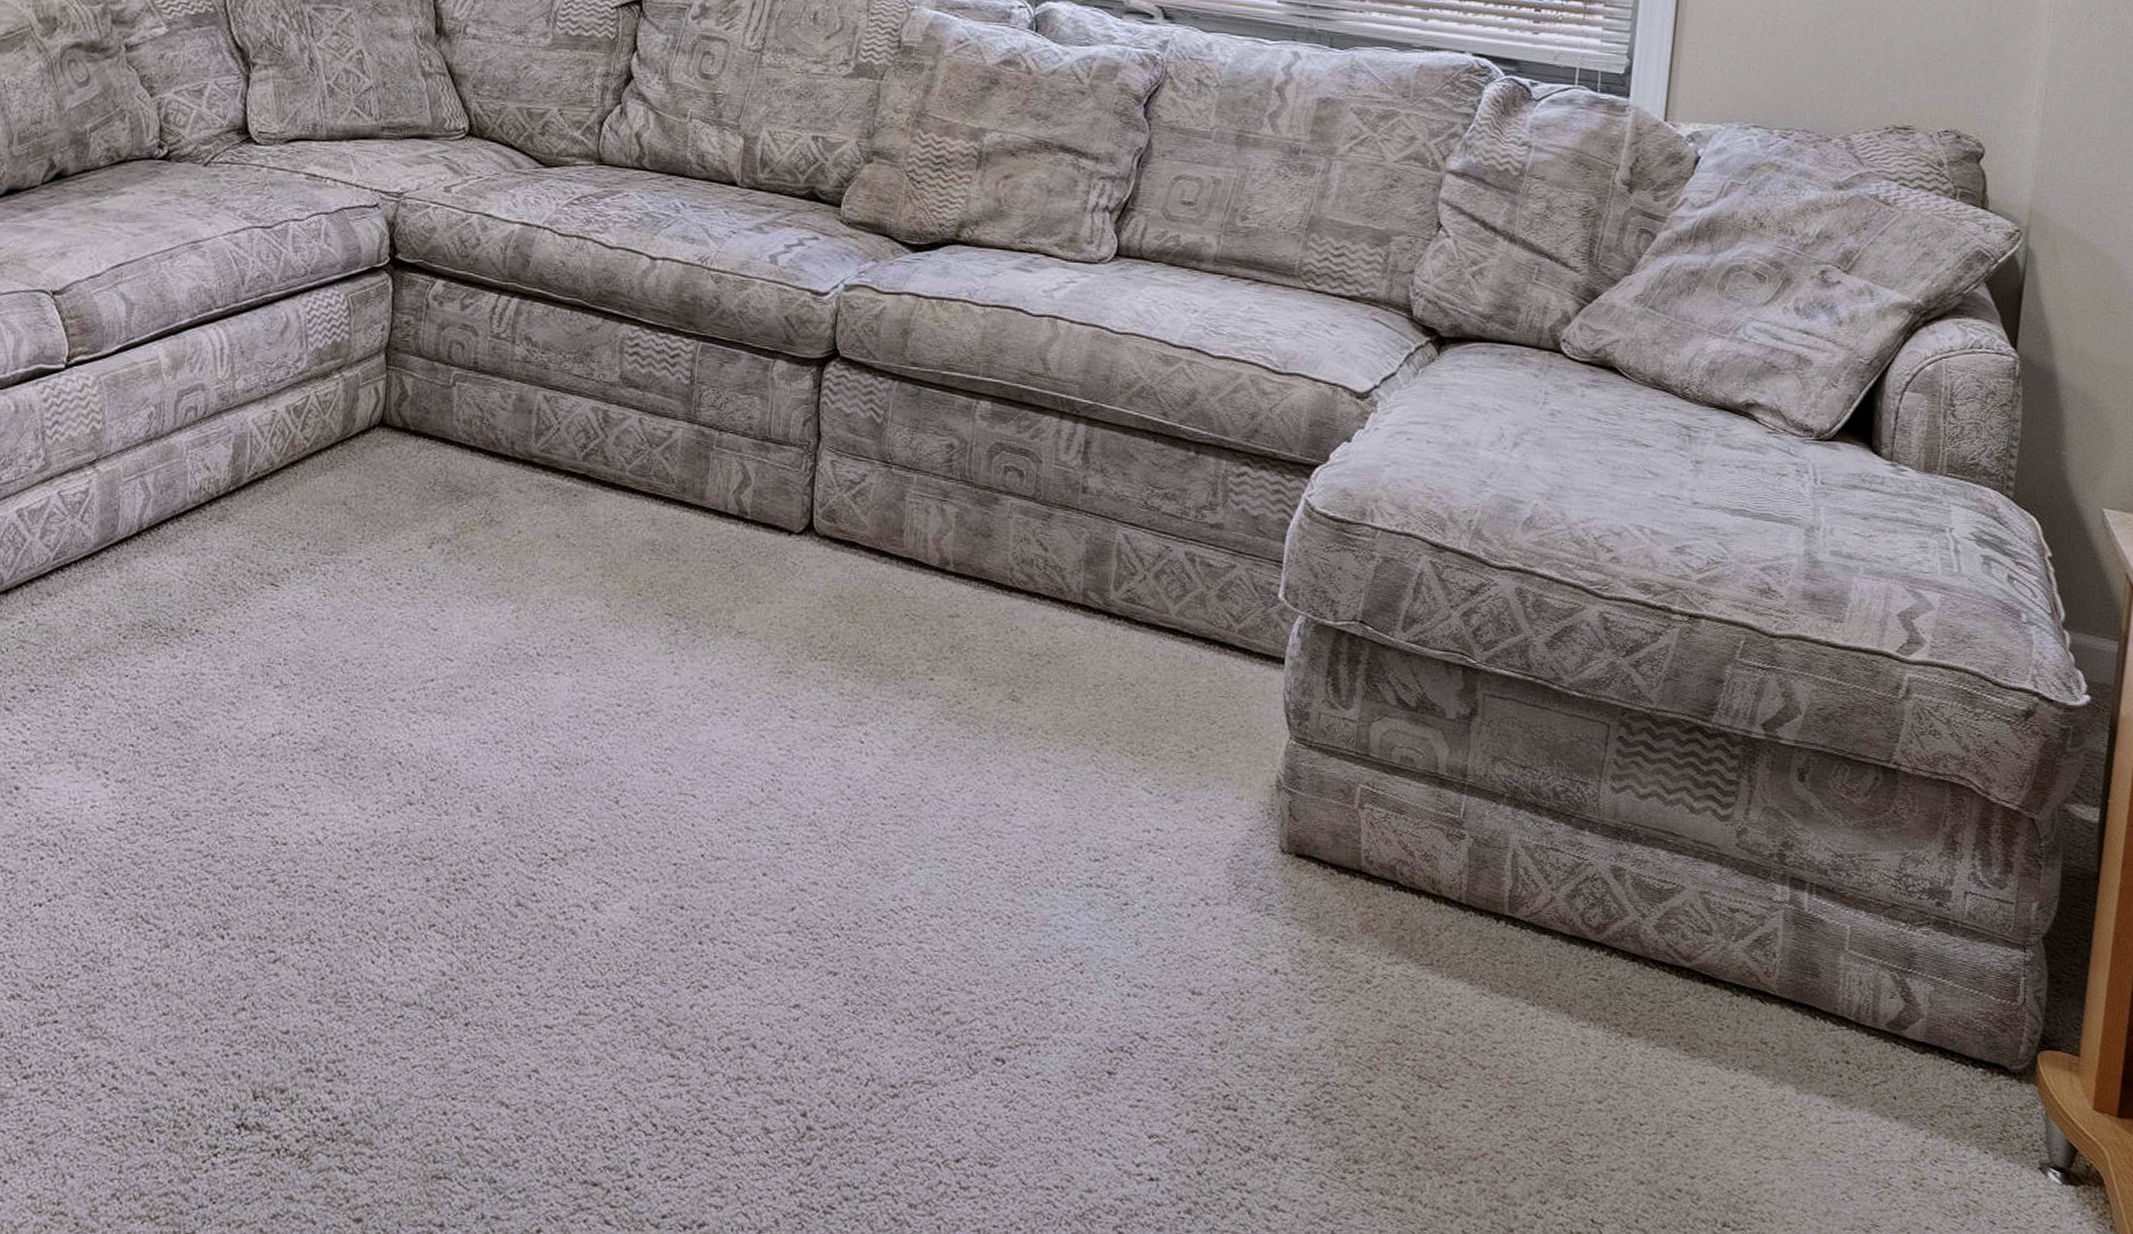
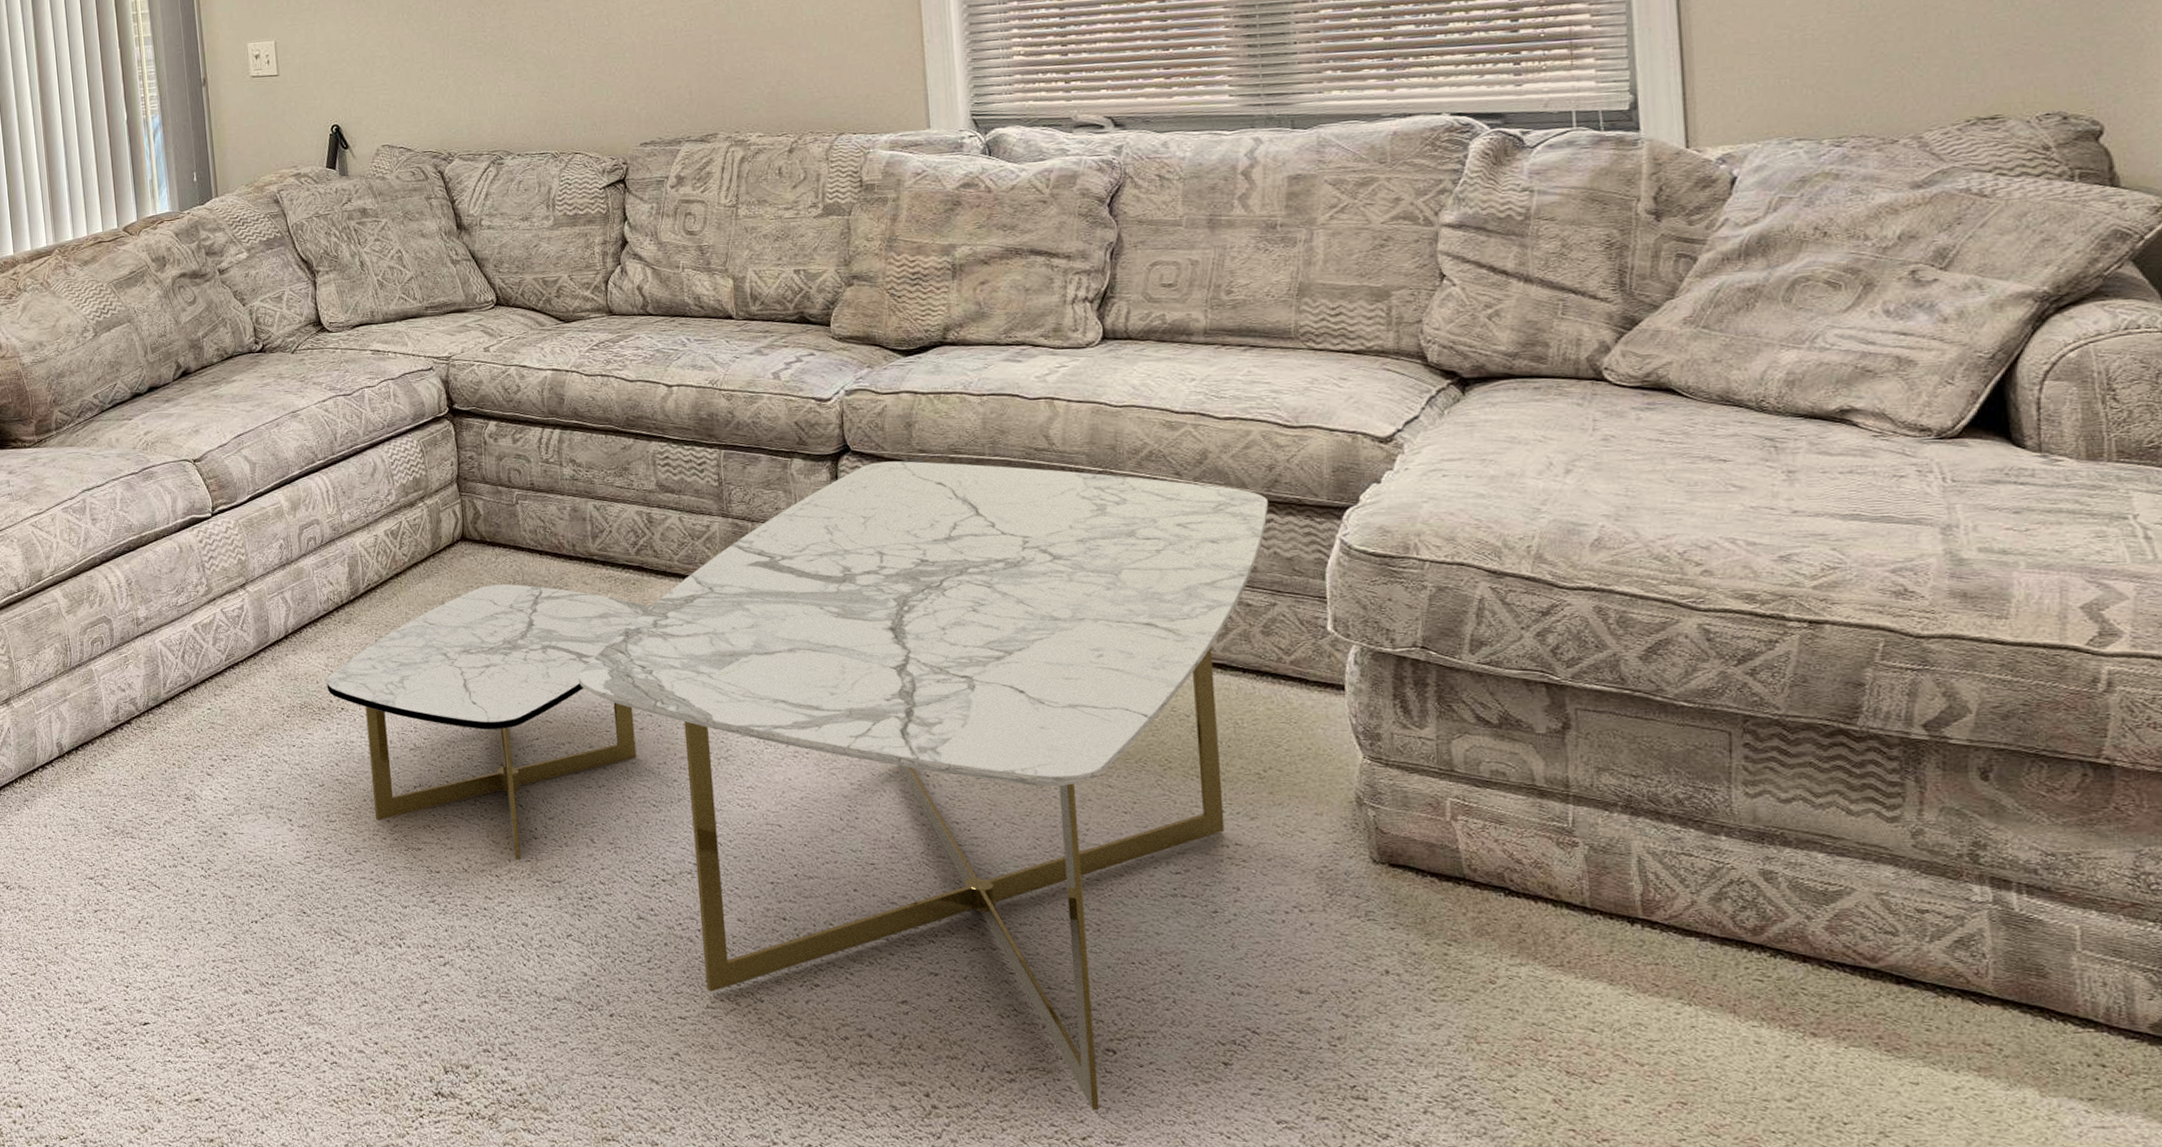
coffee table: none [181,372,1246,1128] -> present [326,461,1269,1111]

